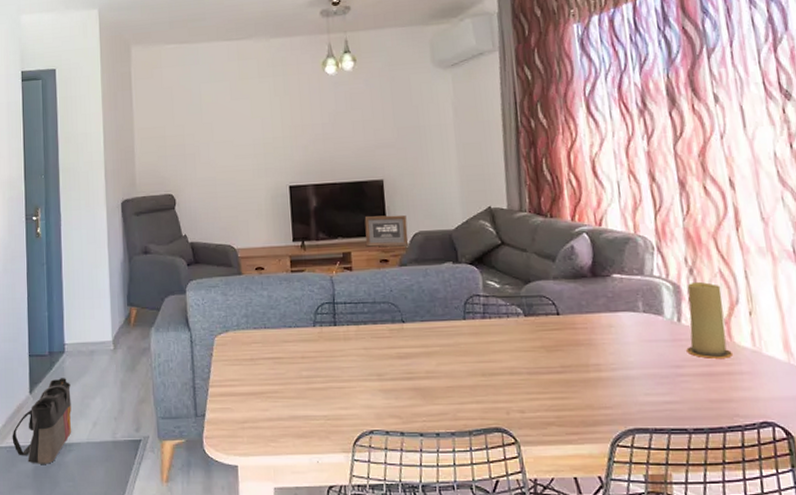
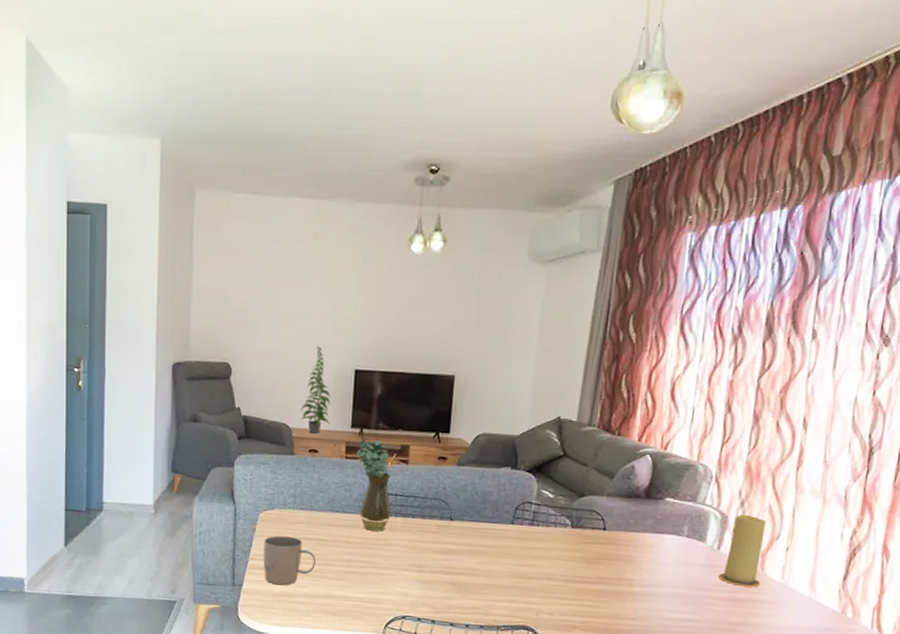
tote bag: present [12,378,72,464] -> none [45,535,107,614]
mug: none [222,358,275,411] -> present [263,536,316,586]
plant: none [243,169,272,252] -> present [300,346,331,434]
vase: none [301,246,343,343] -> present [356,434,392,532]
picture frame: present [364,215,409,247] -> none [427,410,472,447]

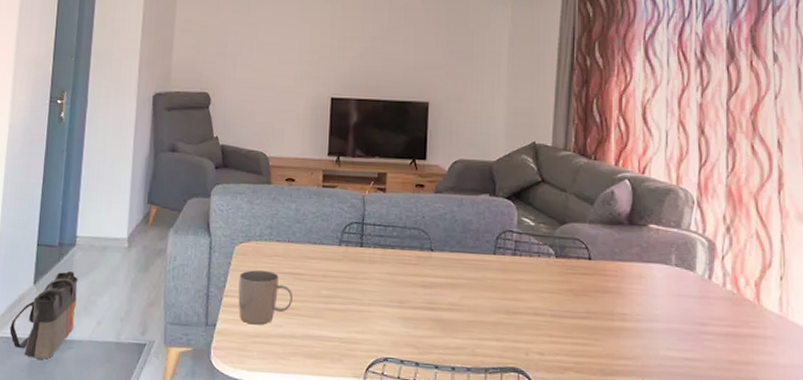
tote bag: none [45,535,107,614] -> present [9,271,78,359]
plant: present [300,346,331,434] -> none [277,75,308,162]
vase: present [356,434,392,532] -> none [333,162,370,264]
candle: present [718,514,767,587] -> none [714,240,760,321]

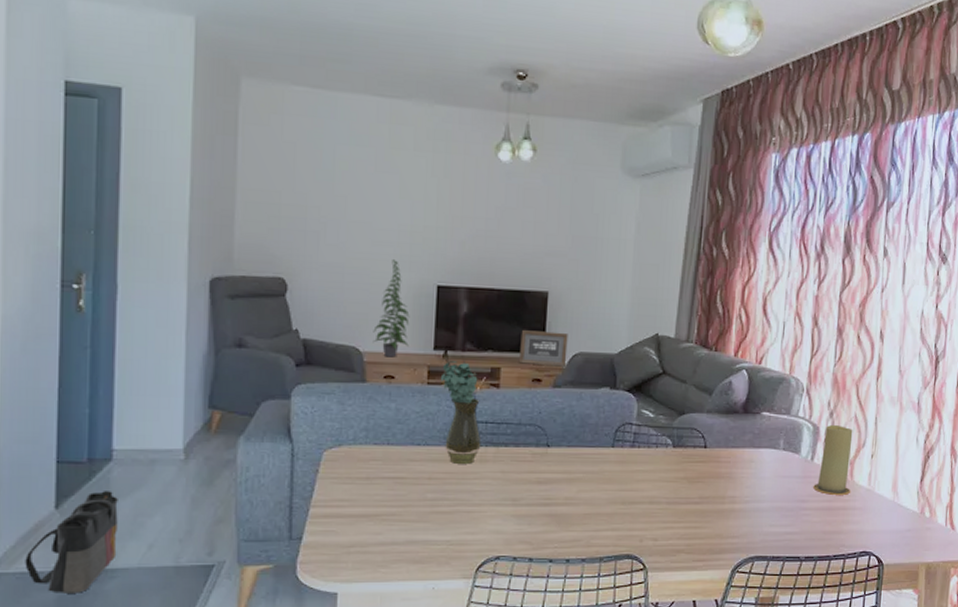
mug: present [238,270,293,325] -> none [328,477,393,534]
plant: none [277,75,308,162] -> present [373,260,410,357]
vase: none [333,162,370,264] -> present [440,356,482,464]
picture frame: none [404,137,448,173] -> present [519,329,568,367]
candle: none [714,240,760,321] -> present [813,424,853,495]

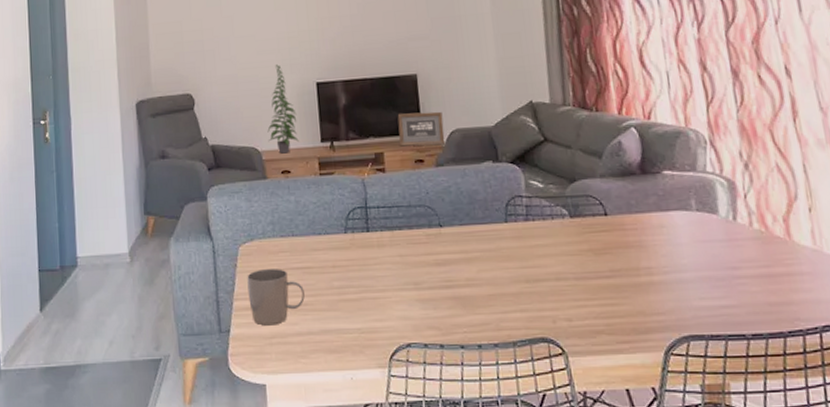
tote bag: present [25,491,118,593] -> none [21,294,87,388]
mug: none [328,477,393,534] -> present [247,269,305,326]
vase: present [440,356,482,464] -> none [330,147,377,250]
candle: present [813,424,853,495] -> none [742,176,793,259]

